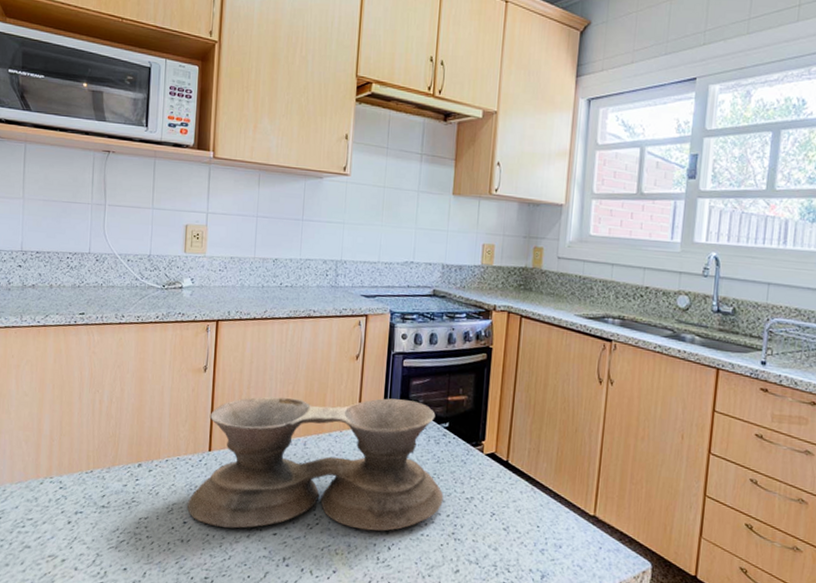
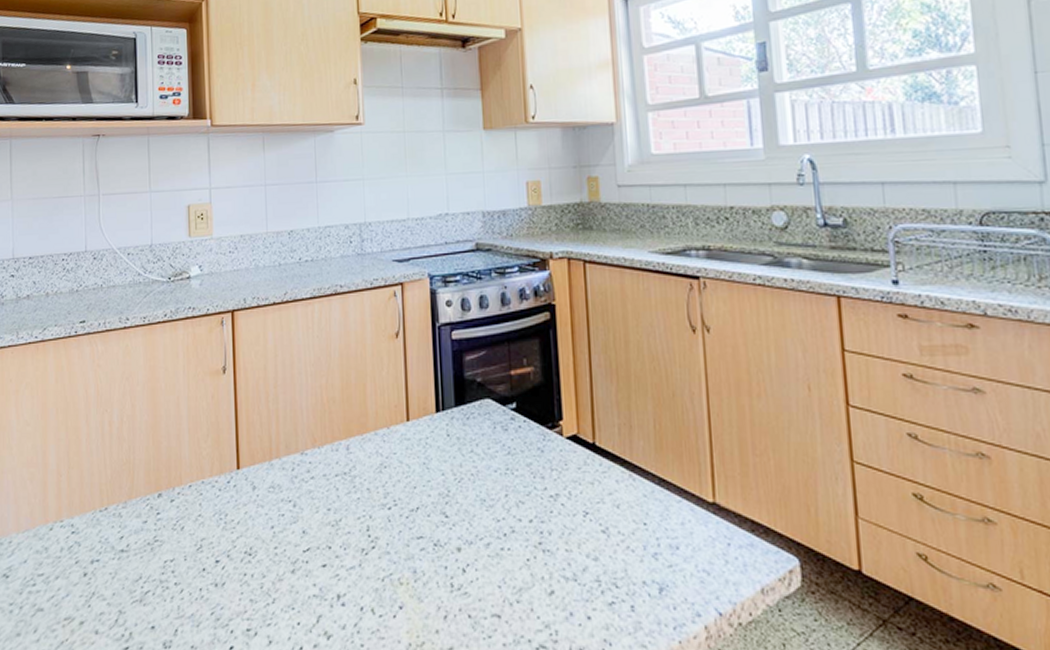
bowl: present [187,396,444,531] -> none [218,380,522,563]

